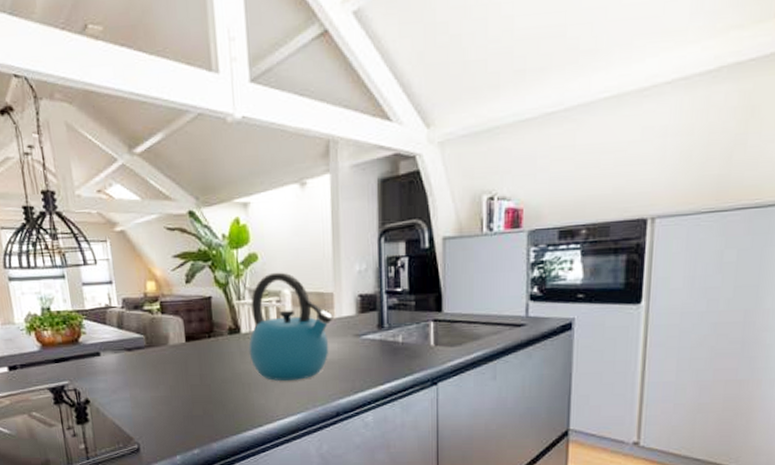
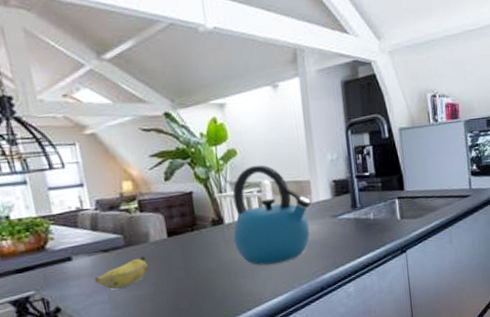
banana: none [118,358,166,389] -> present [94,256,148,289]

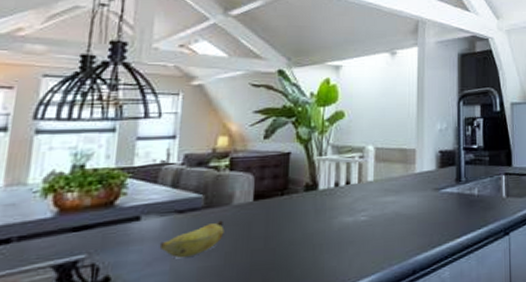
kettle: present [232,165,312,265] -> none [325,129,414,240]

